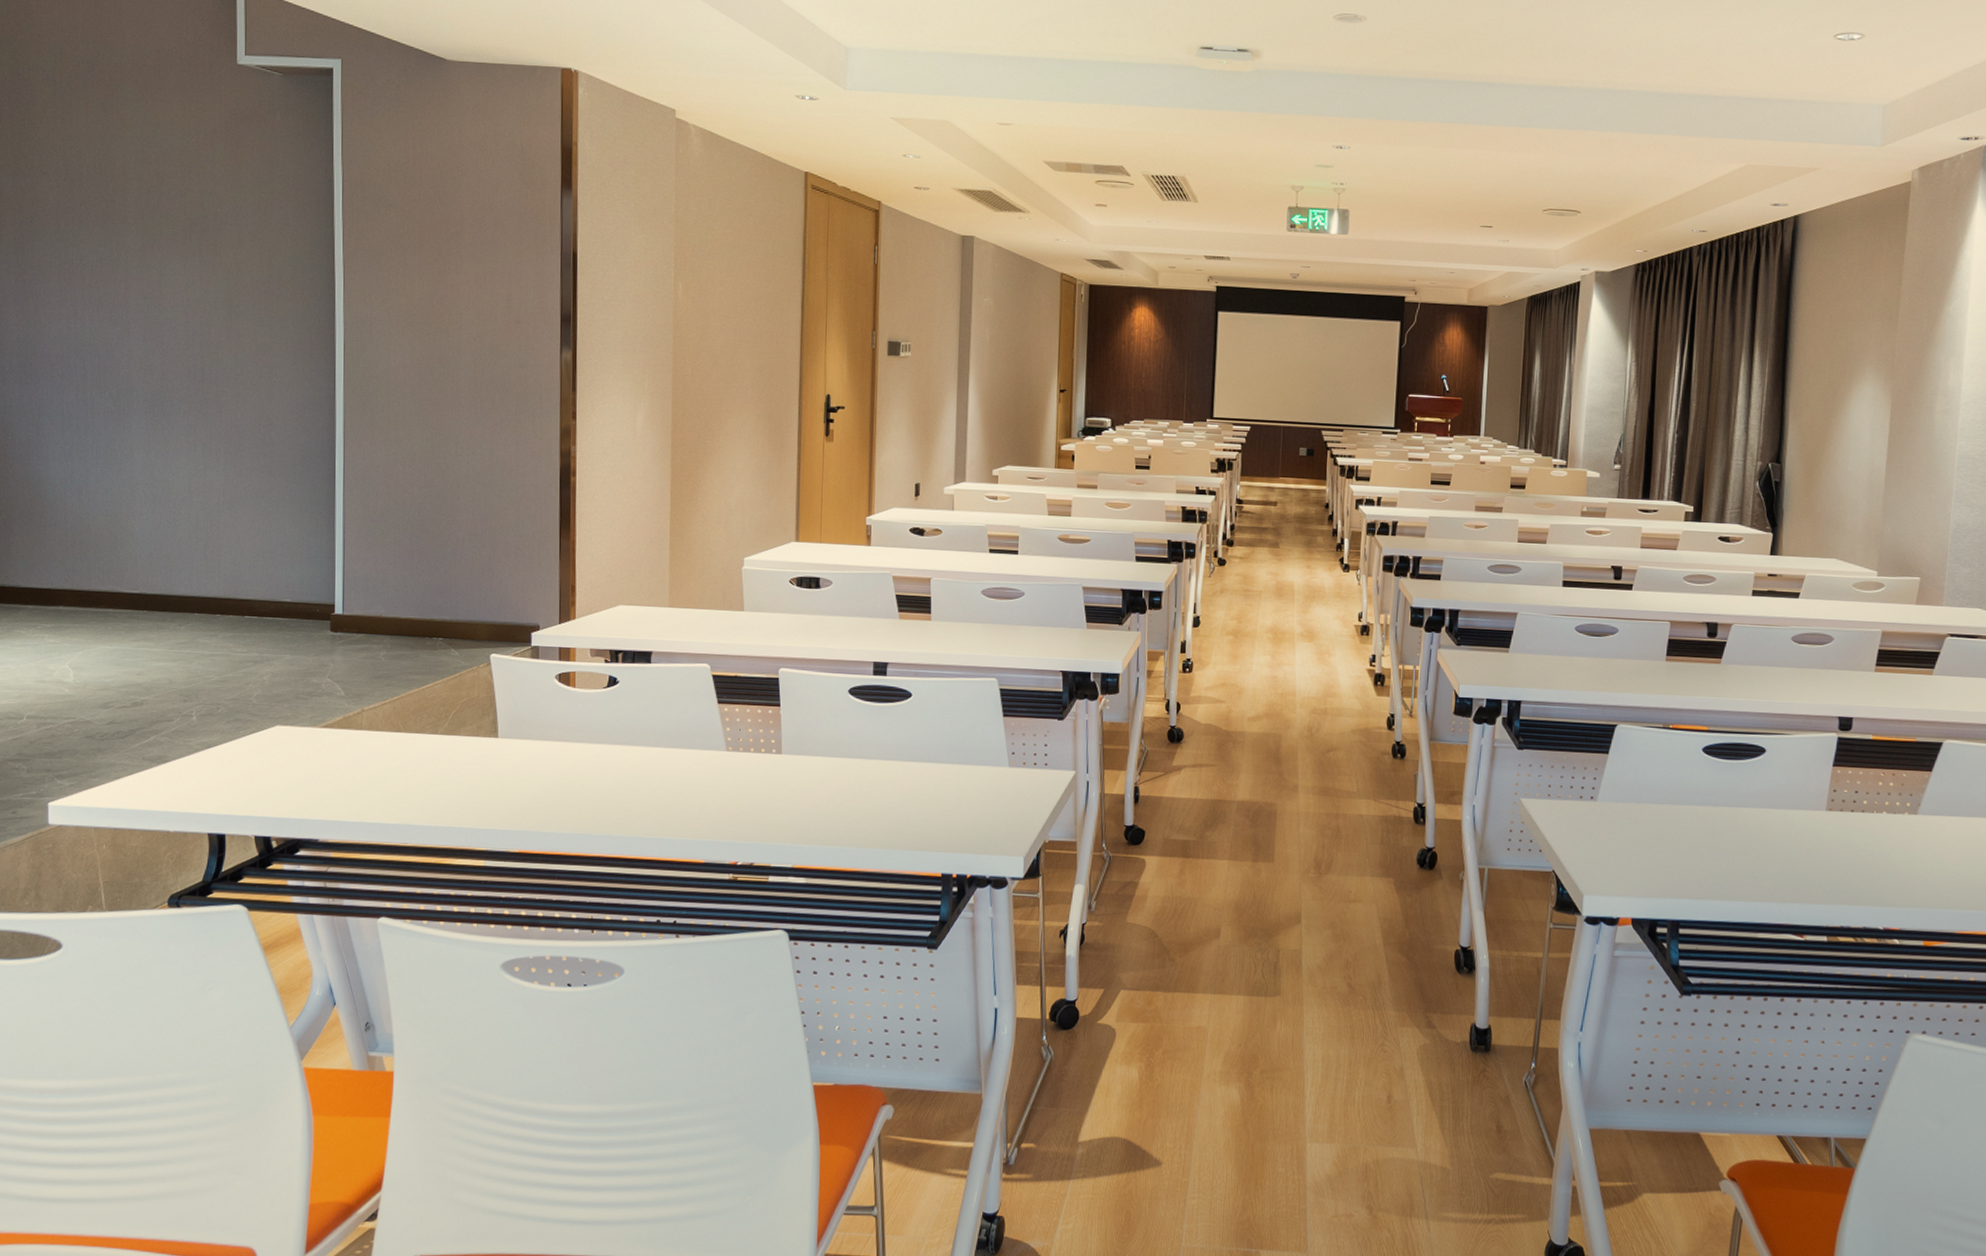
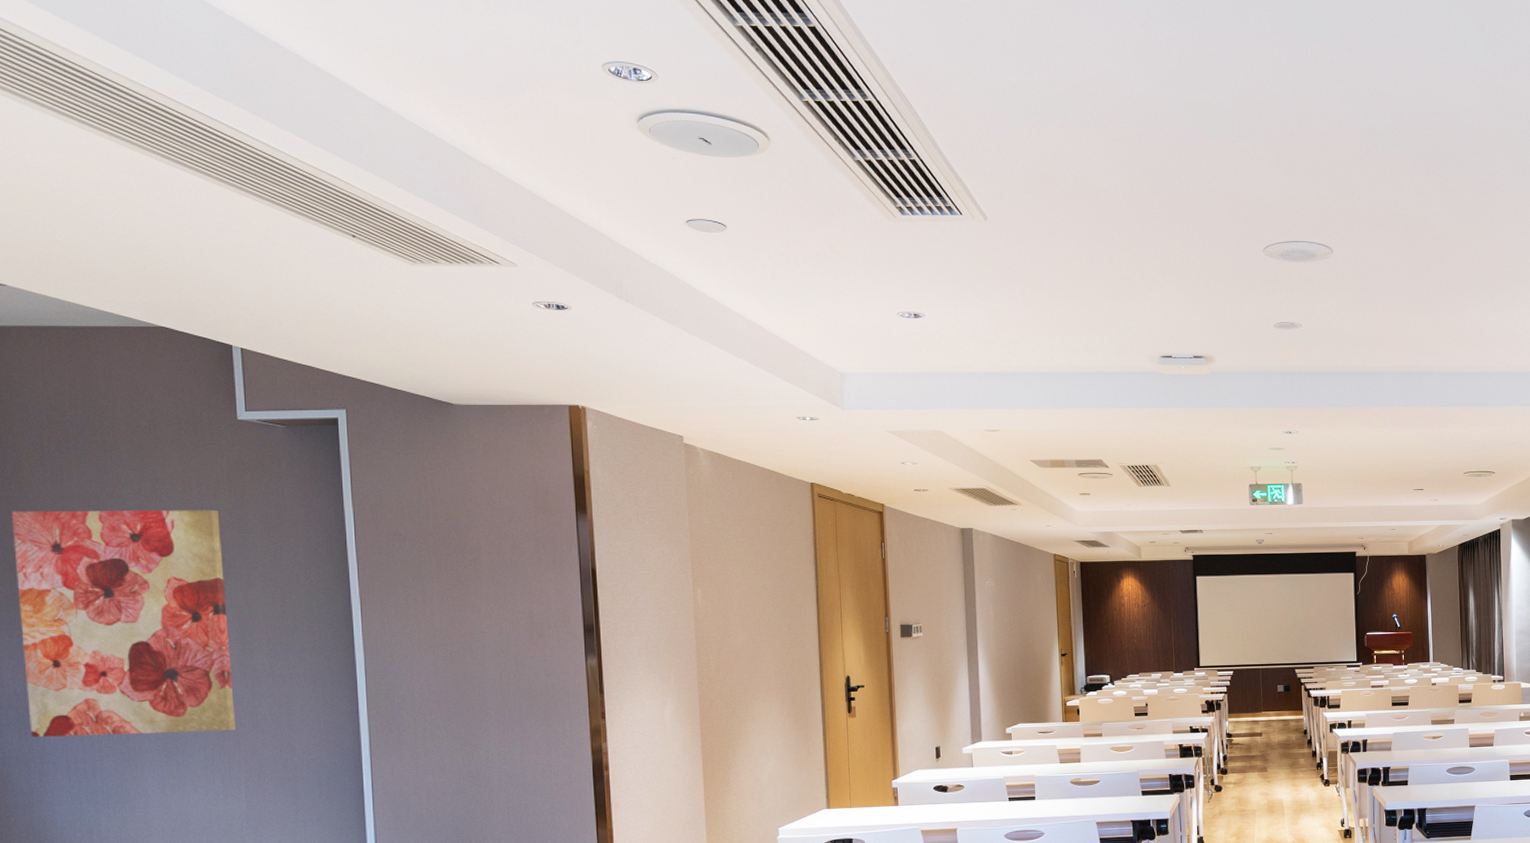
wall art: none [23,148,219,398] -> present [11,510,236,737]

